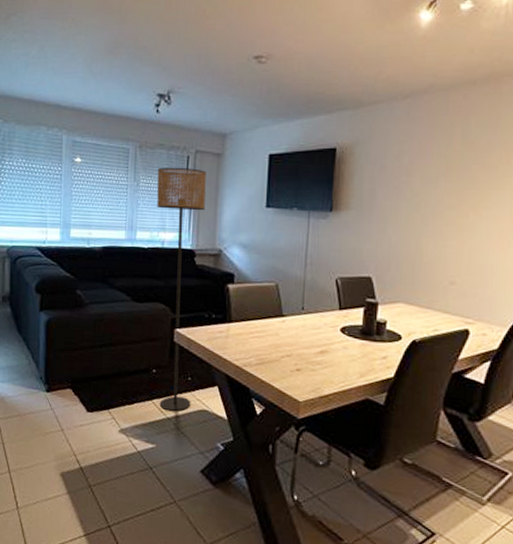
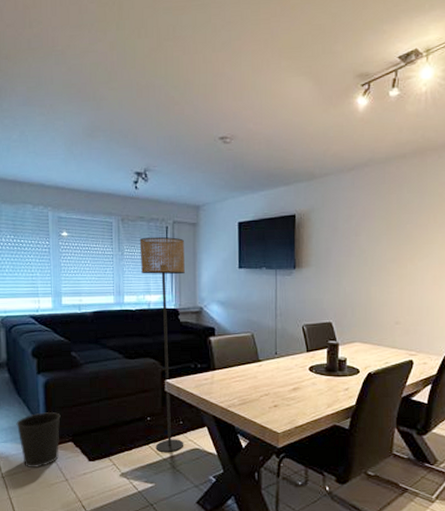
wastebasket: none [14,353,61,414] -> present [16,412,61,469]

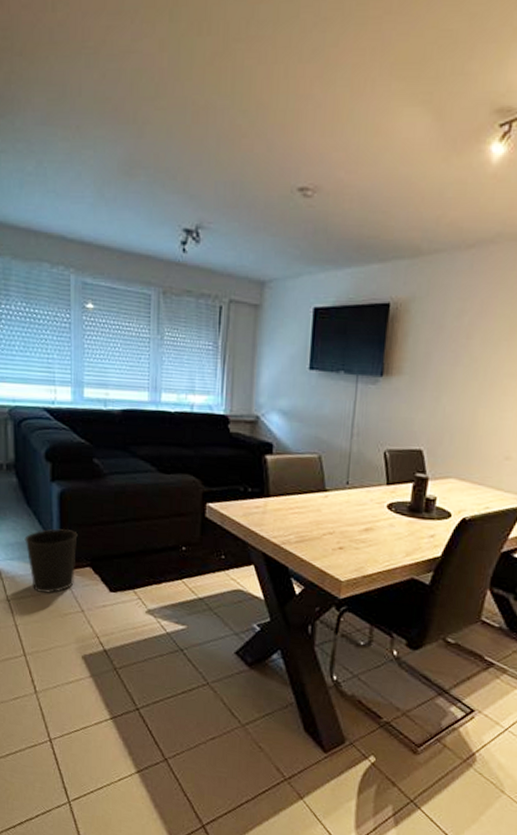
floor lamp: present [139,236,185,452] -> none [184,318,242,591]

